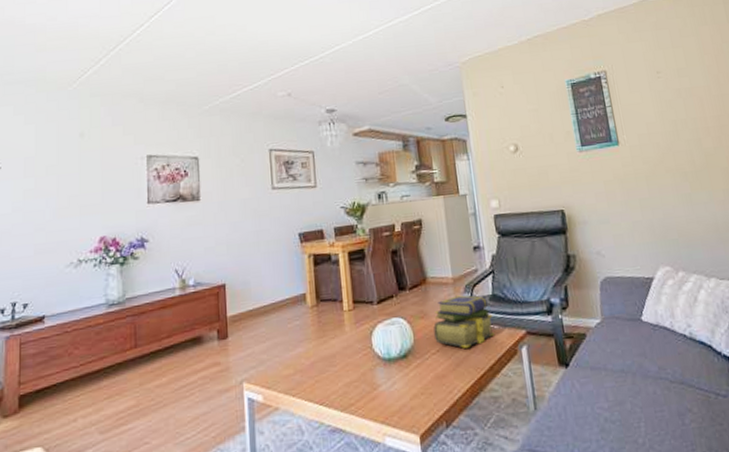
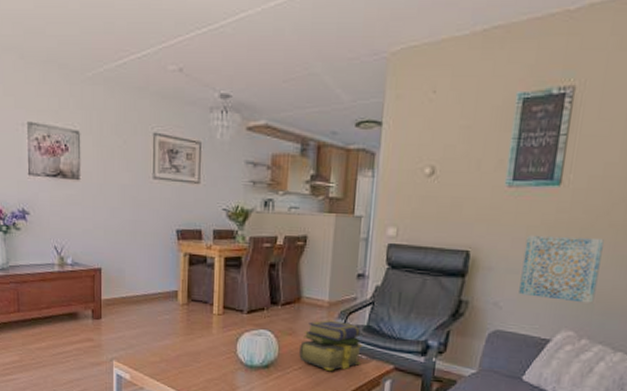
wall art: none [606,183,677,241] -> present [519,234,604,304]

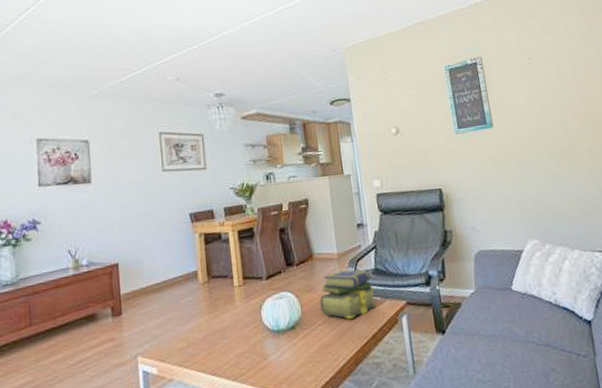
wall art: present [519,234,604,304] -> none [480,163,545,217]

